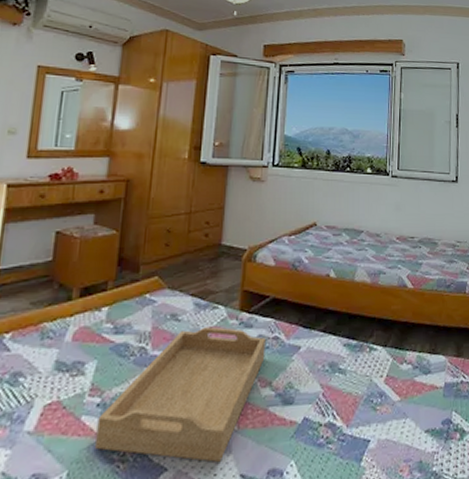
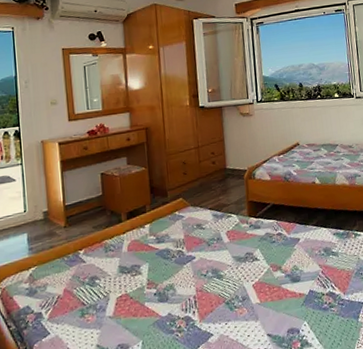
serving tray: present [95,326,266,462] -> none [156,230,273,327]

